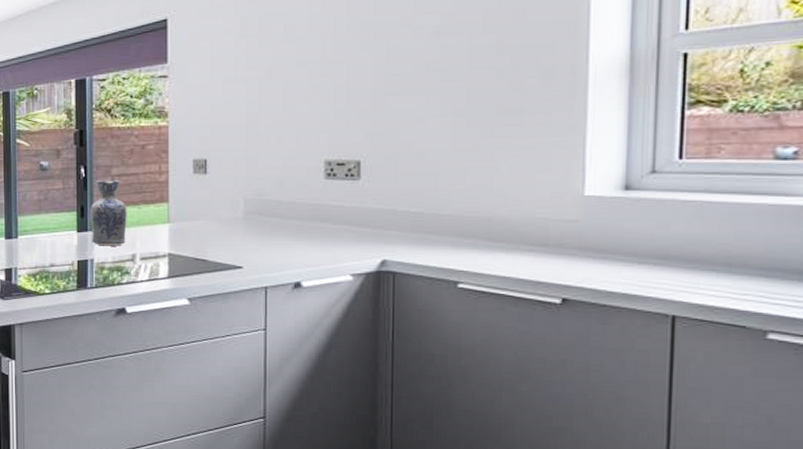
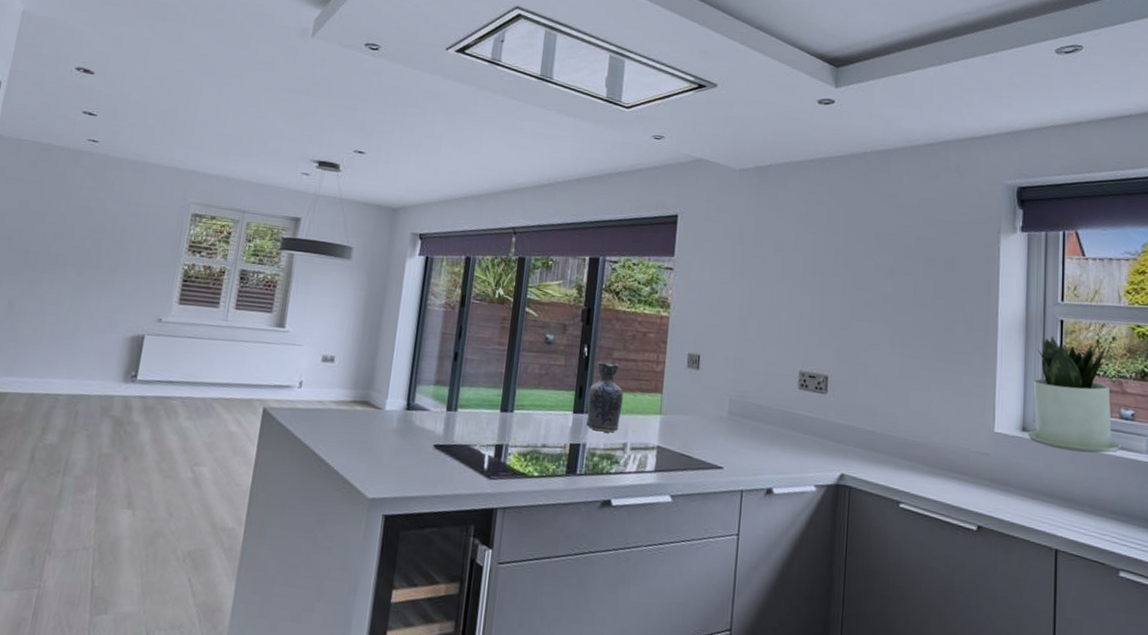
planter: none [631,68,777,205] -> present [1026,336,1122,454]

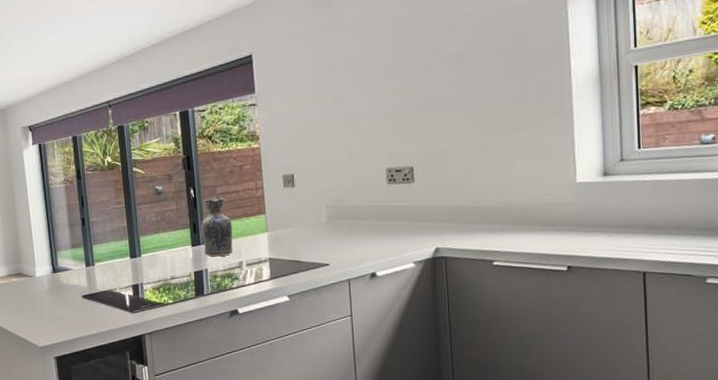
planter: present [1026,336,1122,454] -> none [608,75,704,185]

